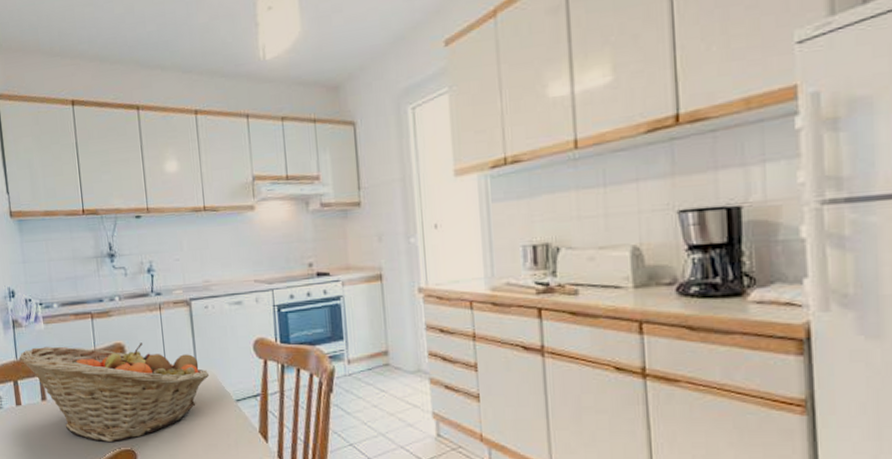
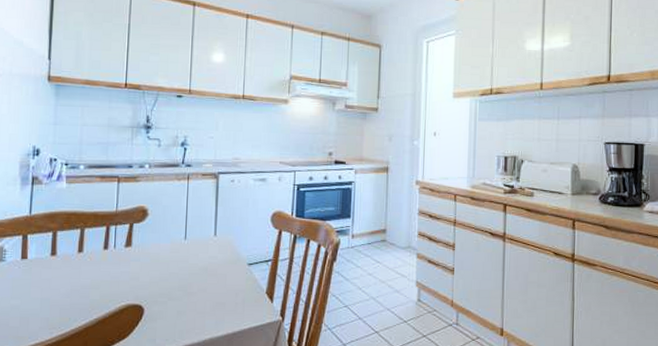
fruit basket: present [19,343,210,443] -> none [33,204,227,298]

